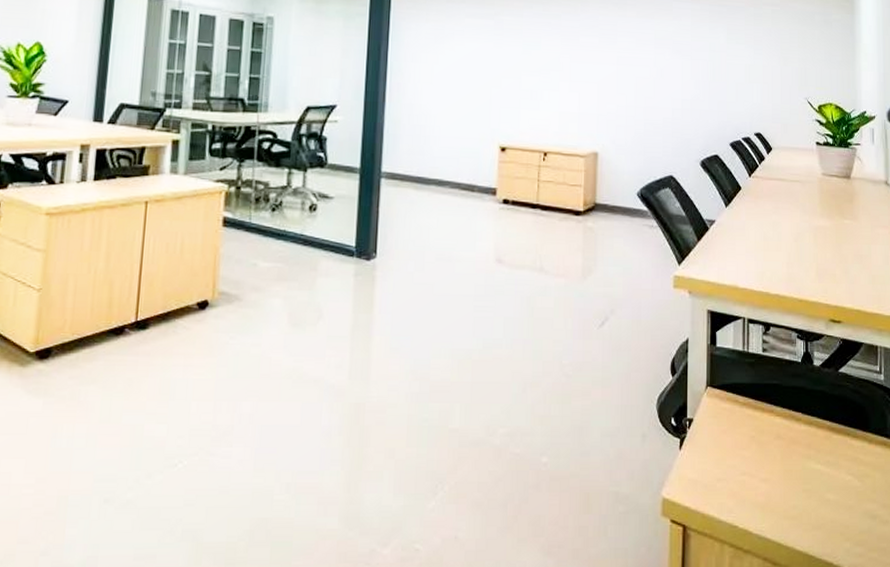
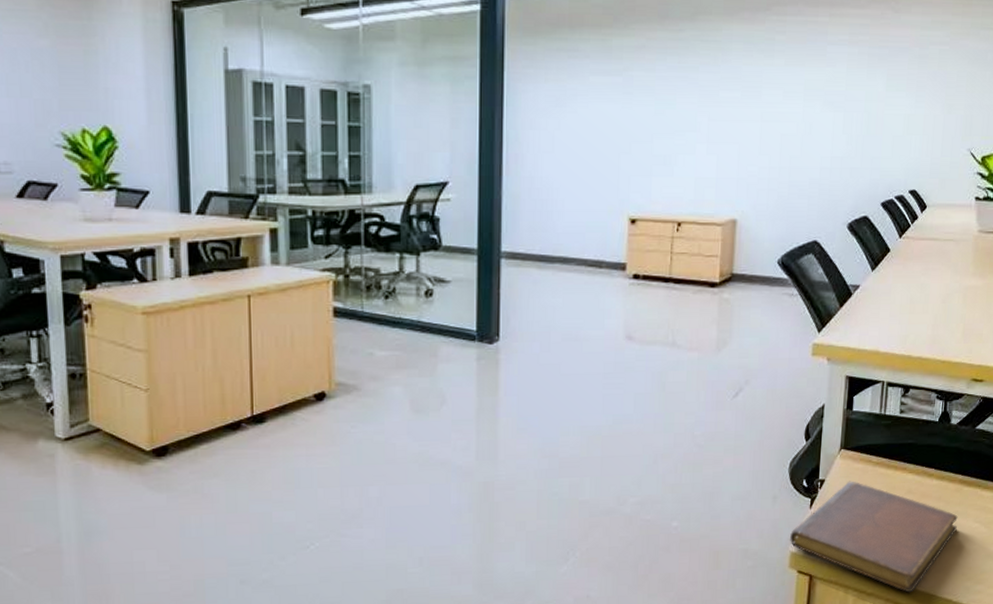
notebook: none [661,421,830,552] -> present [790,481,958,593]

